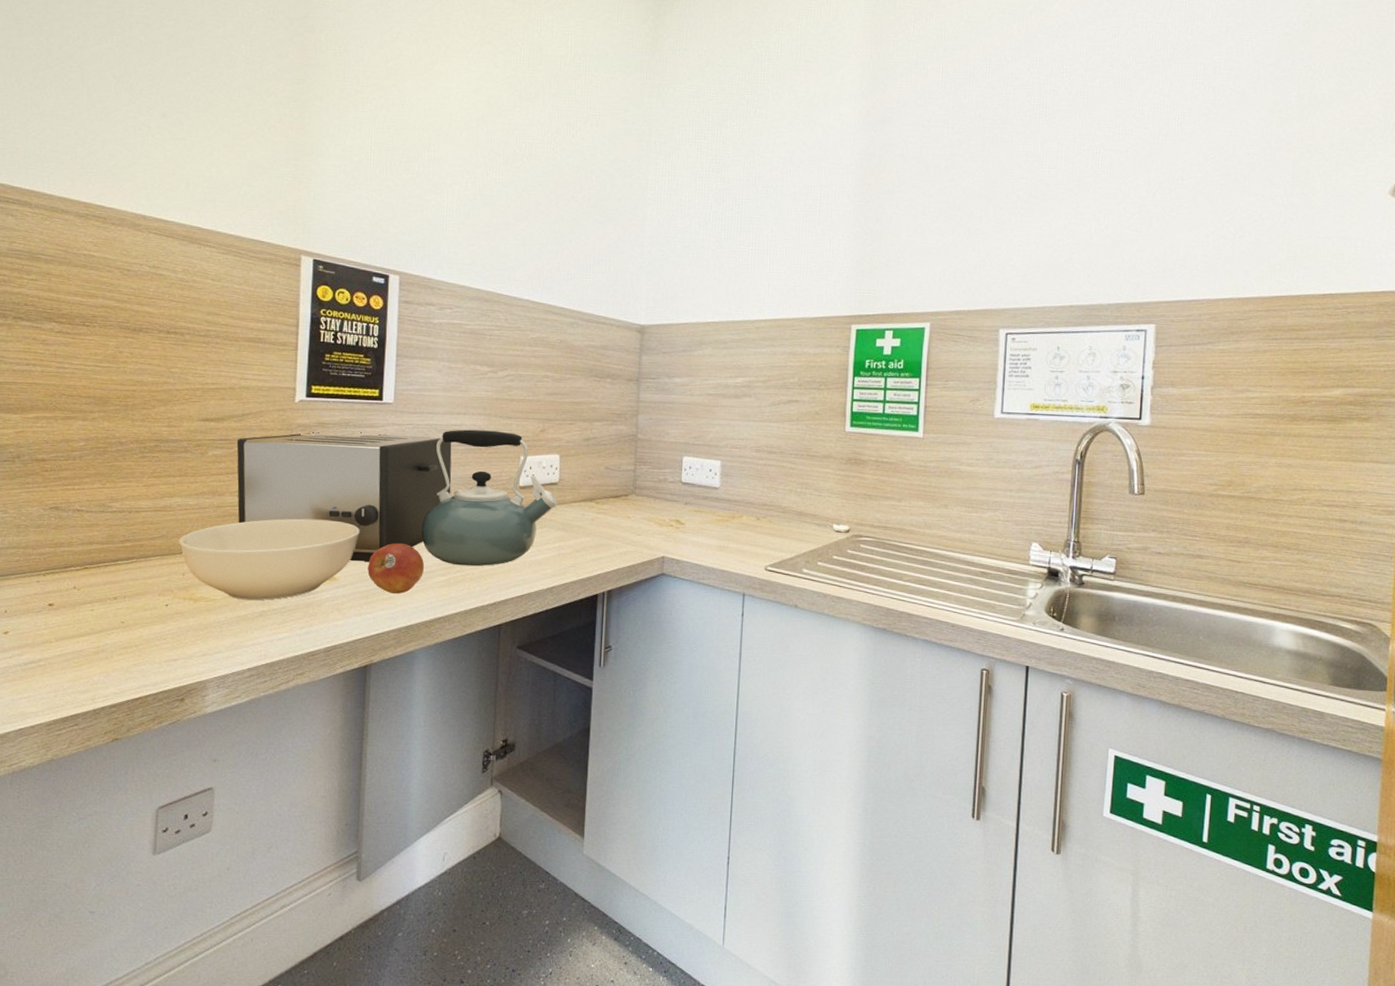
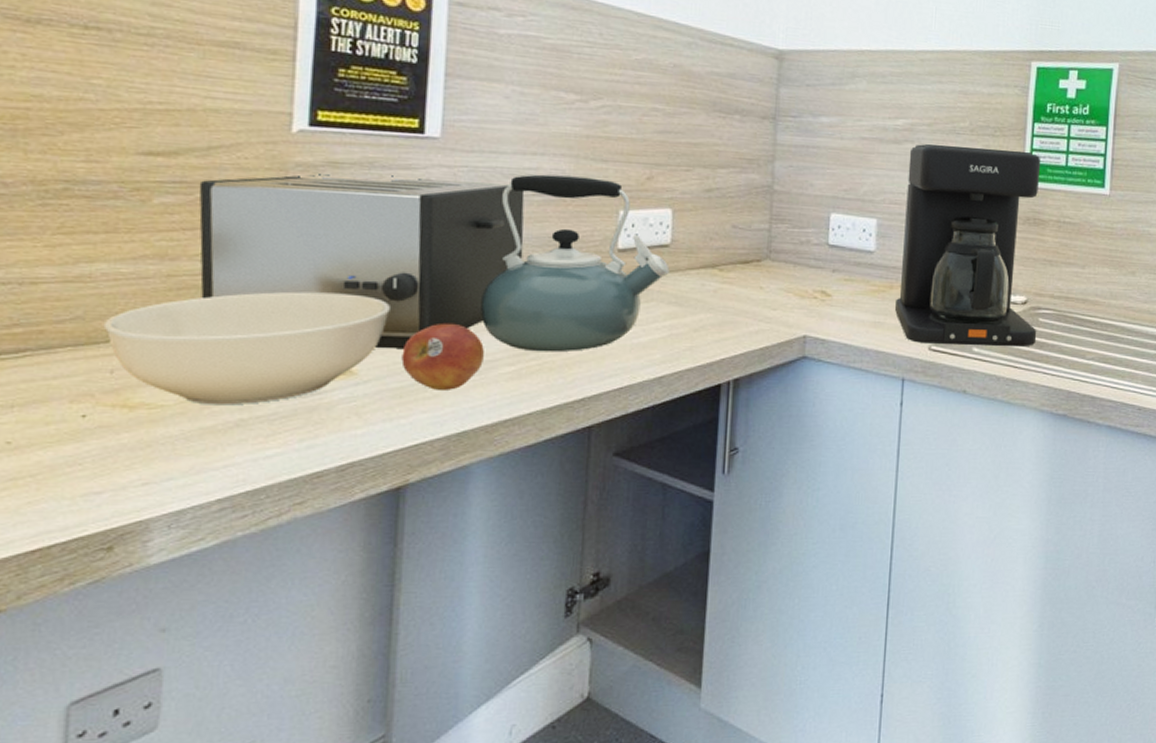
coffee maker: none [737,398,861,569] -> present [895,144,1041,346]

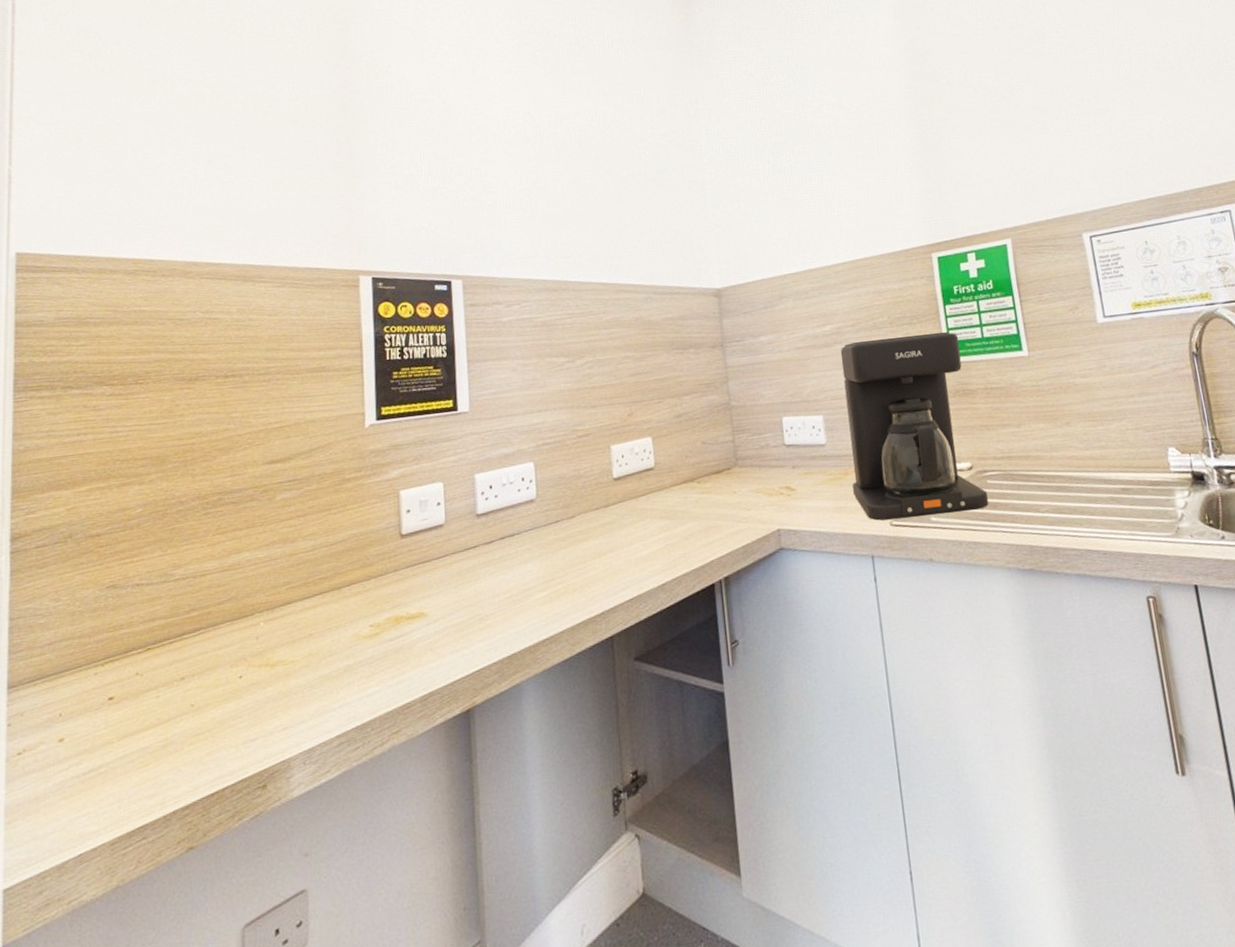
bowl: present [103,291,390,406] -> none [249,548,447,657]
toaster: present [199,174,525,350] -> none [306,440,541,592]
fruit: present [401,323,484,392] -> none [459,561,521,622]
kettle: present [479,174,670,352] -> none [513,422,657,577]

